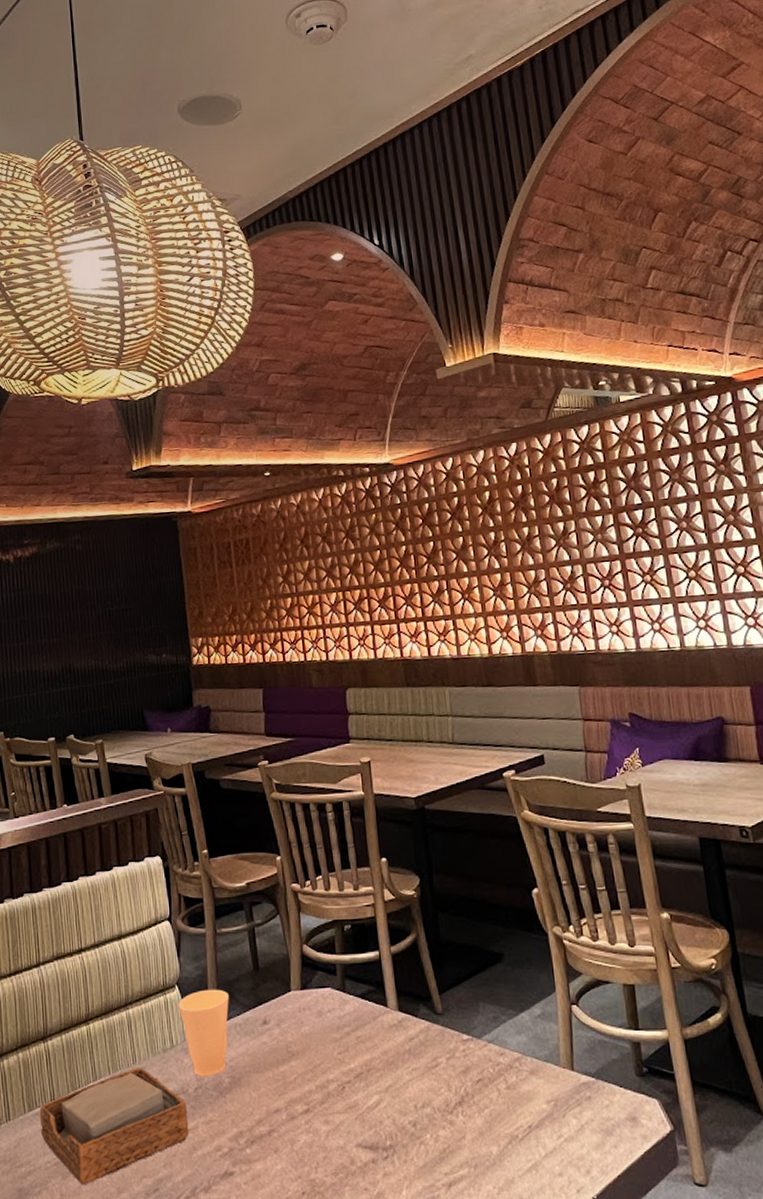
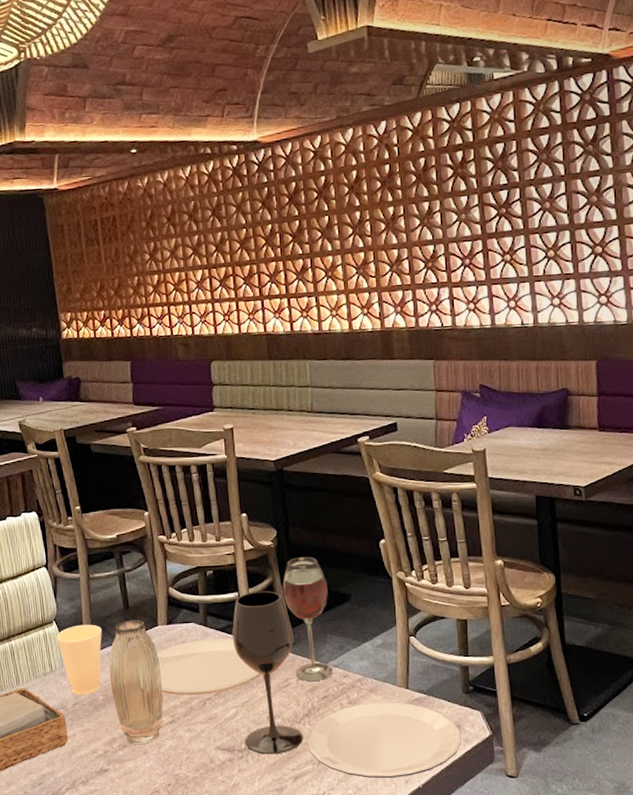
vase: none [236,983,297,1141] -> present [109,619,163,745]
plate: none [289,1006,406,1078] -> present [156,638,261,695]
wineglass: none [372,949,457,1154] -> present [231,591,304,754]
wineglass: none [427,909,488,1060] -> present [282,557,333,681]
plate: none [460,1086,639,1187] -> present [306,701,462,779]

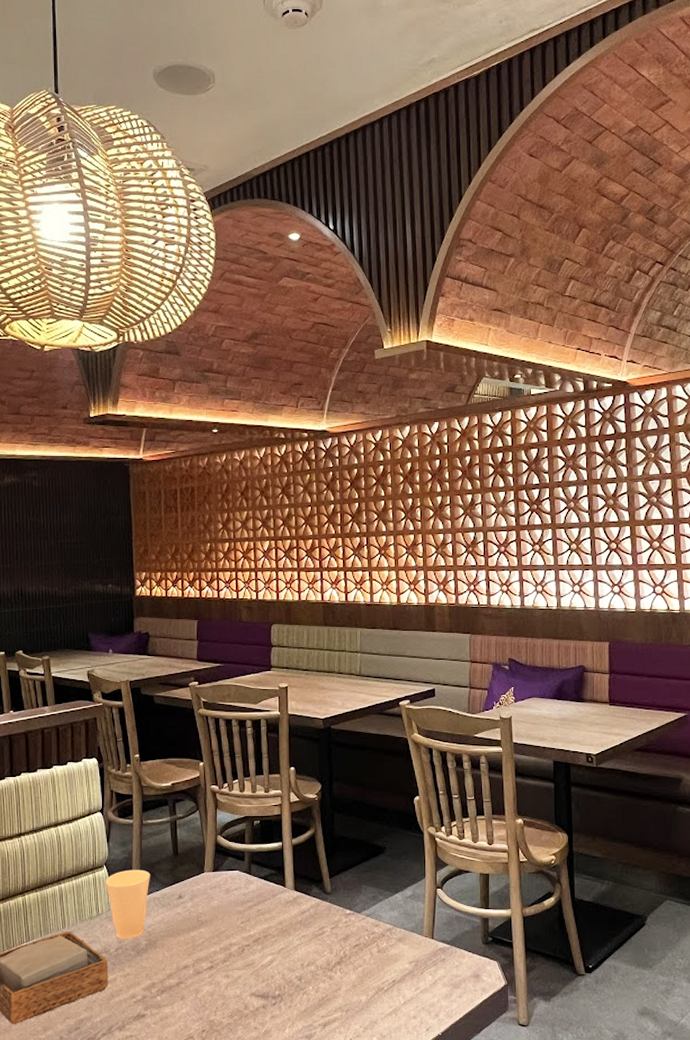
vase: present [109,619,163,745] -> none [154,865,205,990]
plate: present [156,638,261,695] -> none [201,886,298,941]
wineglass: present [231,591,304,754] -> none [273,841,334,1001]
wineglass: present [282,557,333,681] -> none [323,811,365,929]
plate: present [306,701,462,779] -> none [337,951,479,1026]

